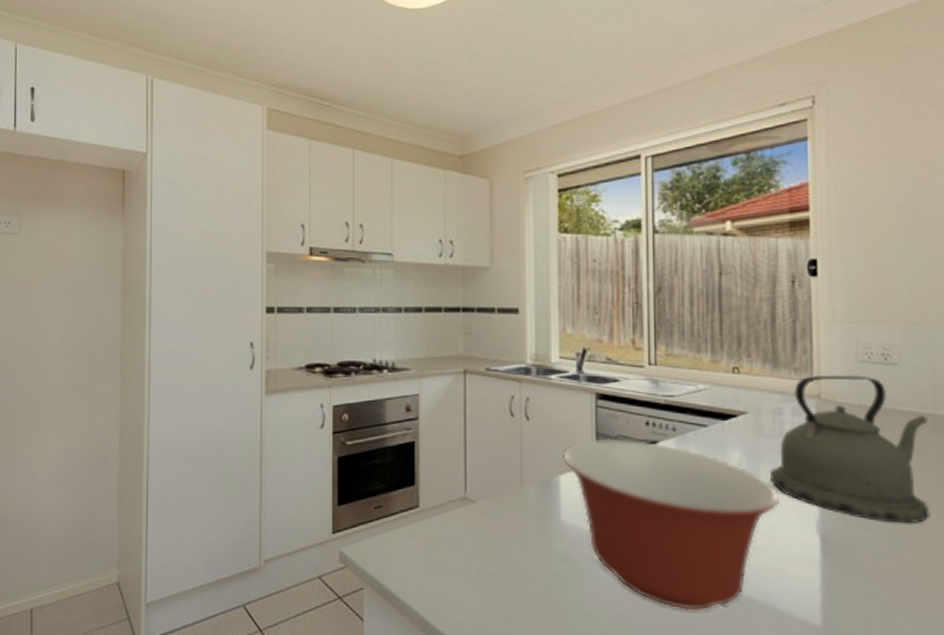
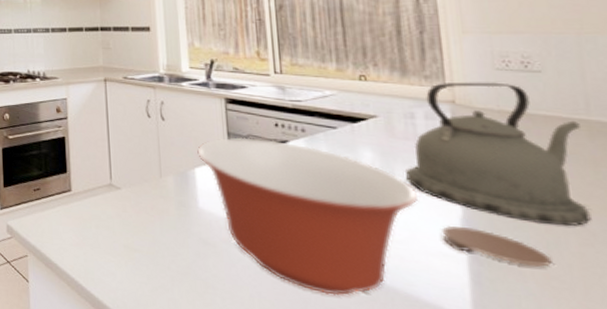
coaster: none [799,529,894,567] -> present [441,226,552,267]

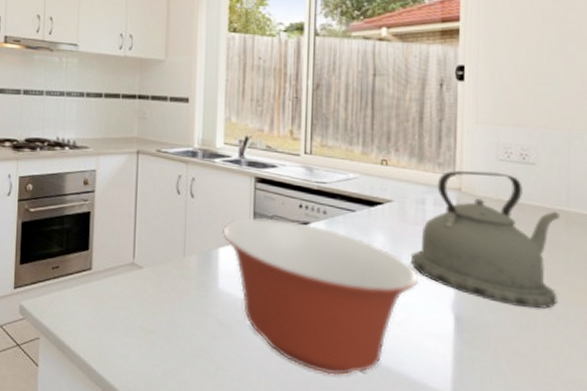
coaster: present [441,226,552,267] -> none [435,308,522,346]

